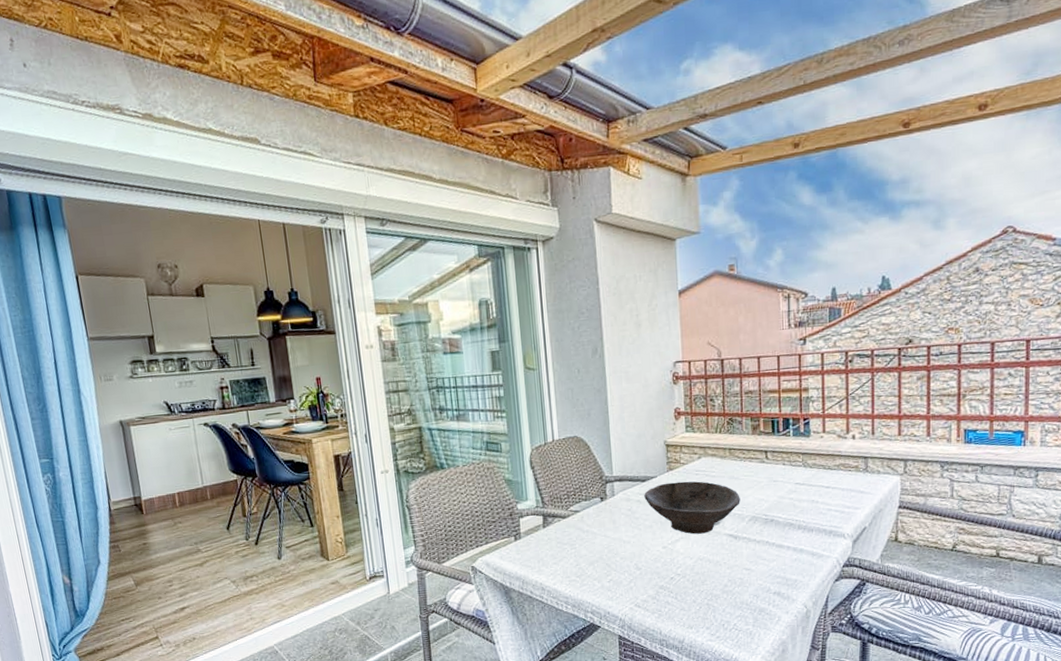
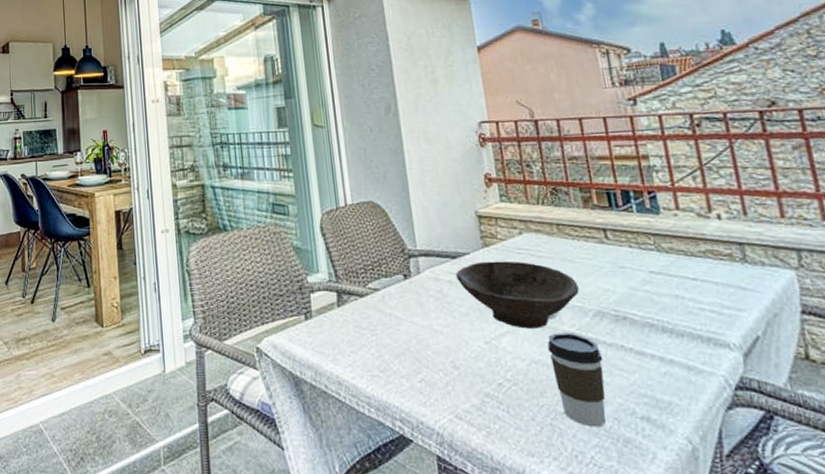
coffee cup: none [711,535,752,603] -> present [547,333,606,426]

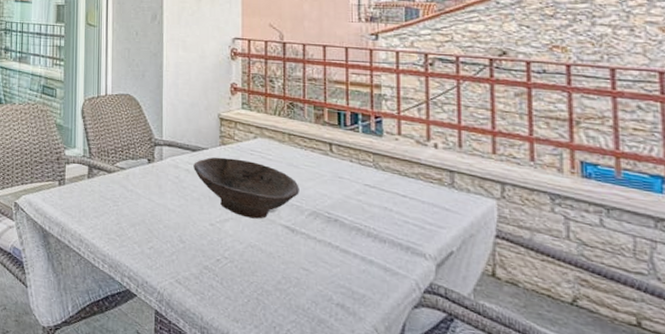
coffee cup: present [547,333,606,426] -> none [264,224,311,306]

